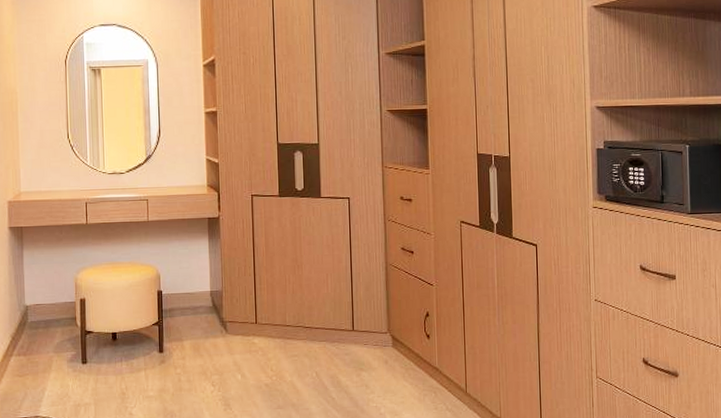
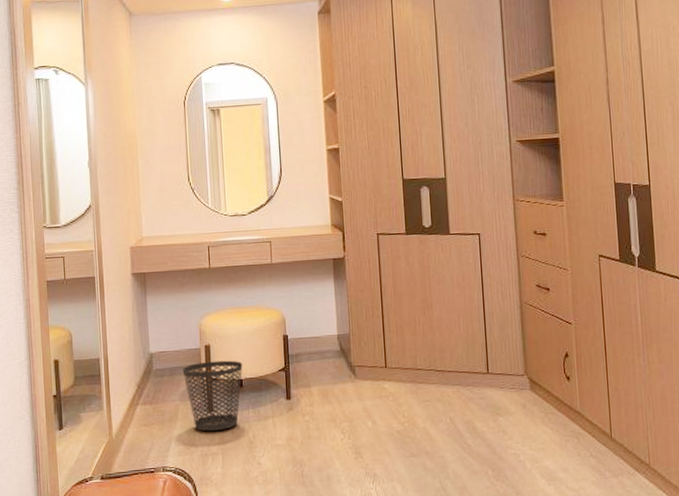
wastebasket: none [57,314,117,383] -> present [182,360,243,432]

